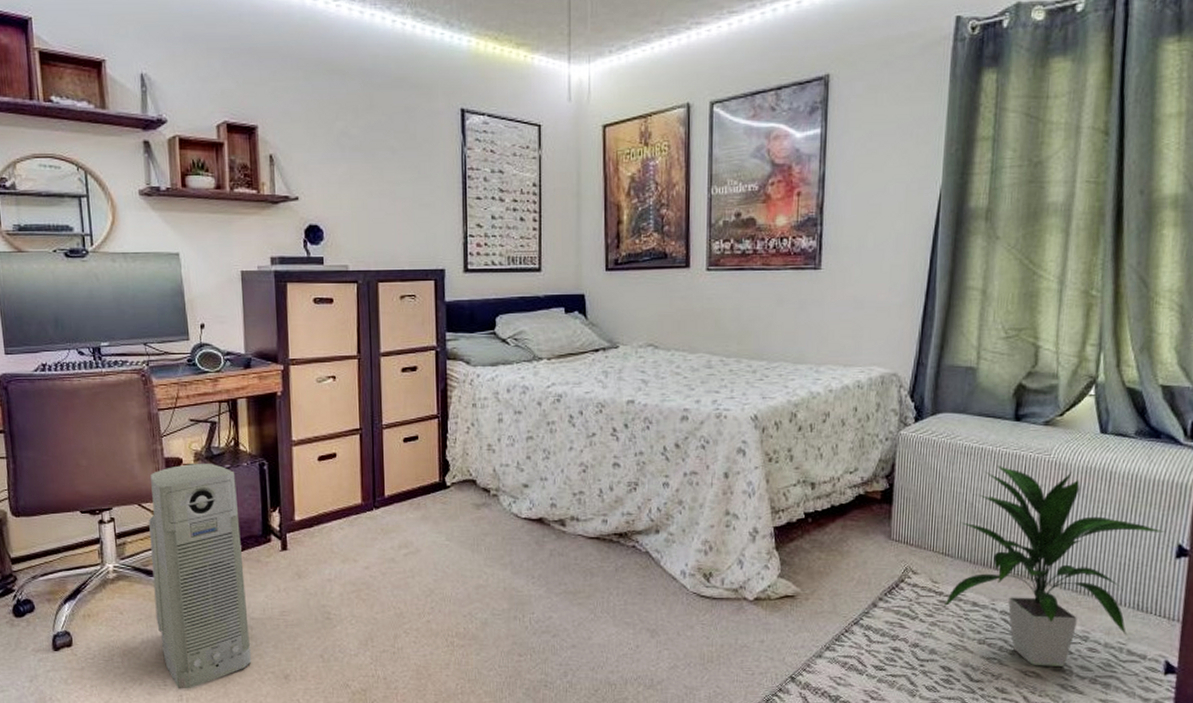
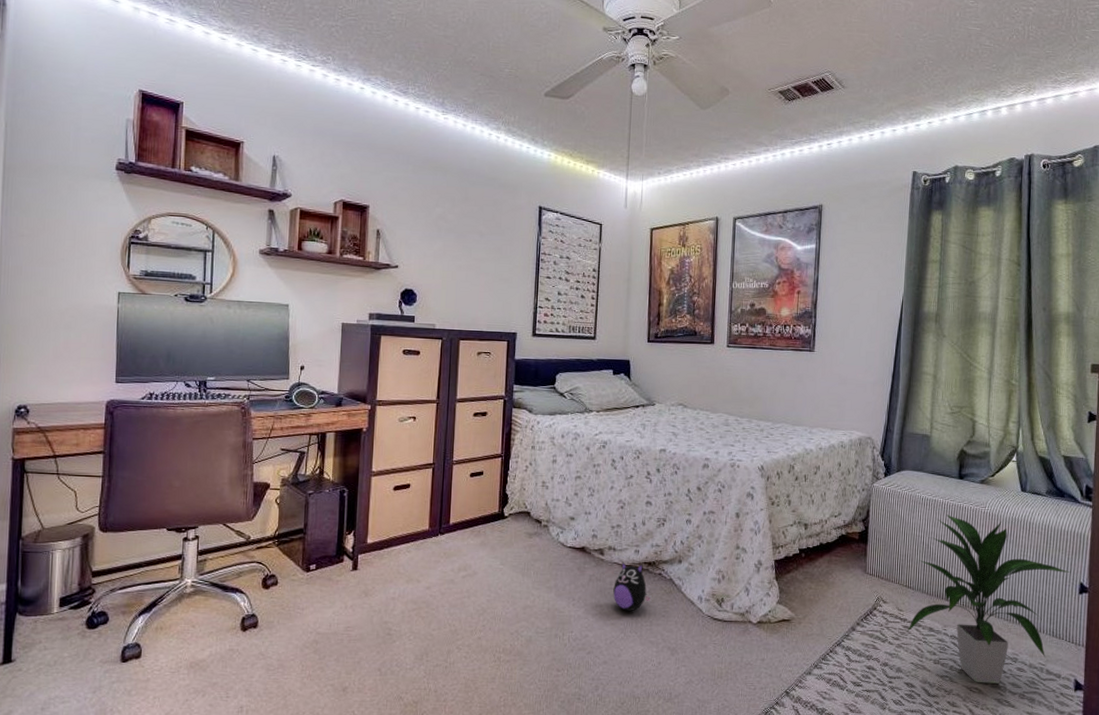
air purifier: present [149,464,252,689] -> none [227,489,317,701]
plush toy: none [579,533,626,590] -> present [613,561,653,612]

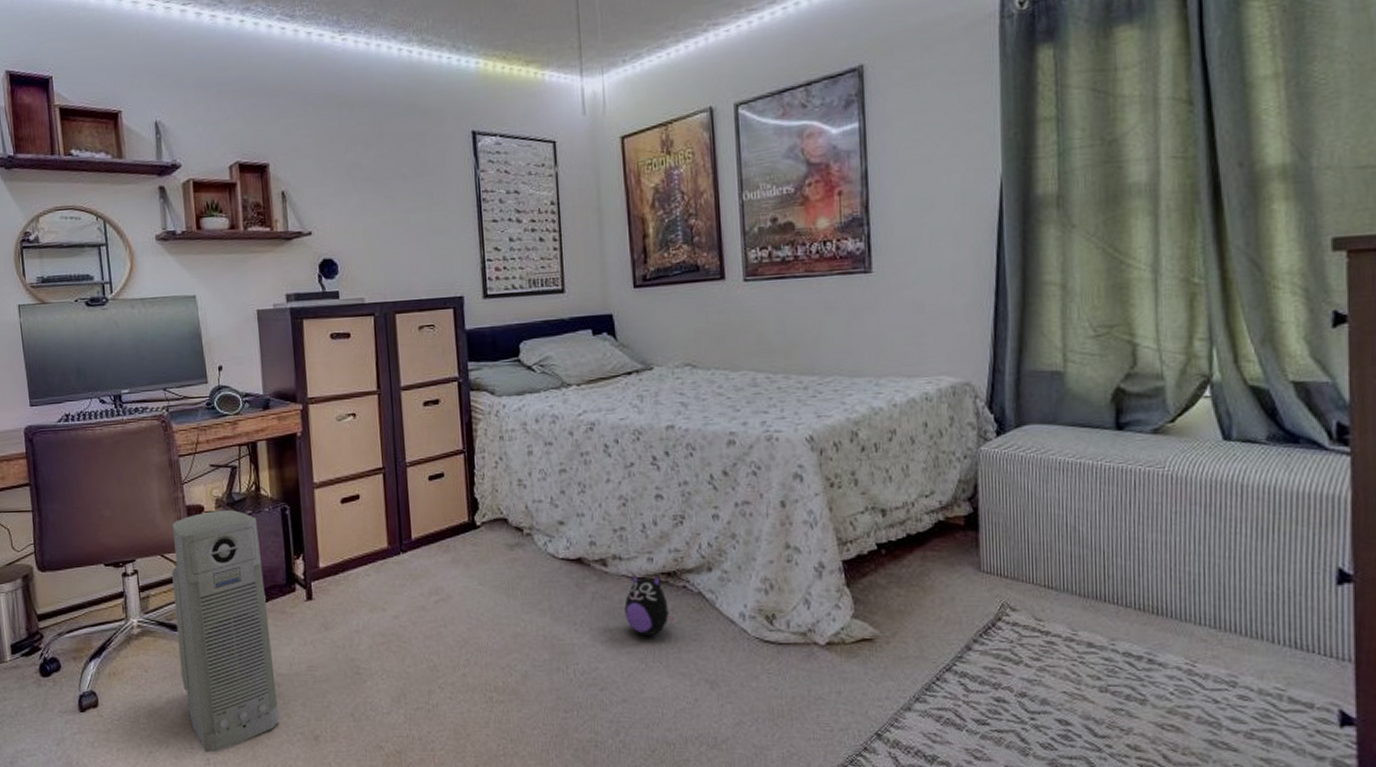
air purifier: none [227,489,317,701] -> present [172,510,280,753]
indoor plant: present [907,514,1071,684] -> none [1051,482,1320,718]

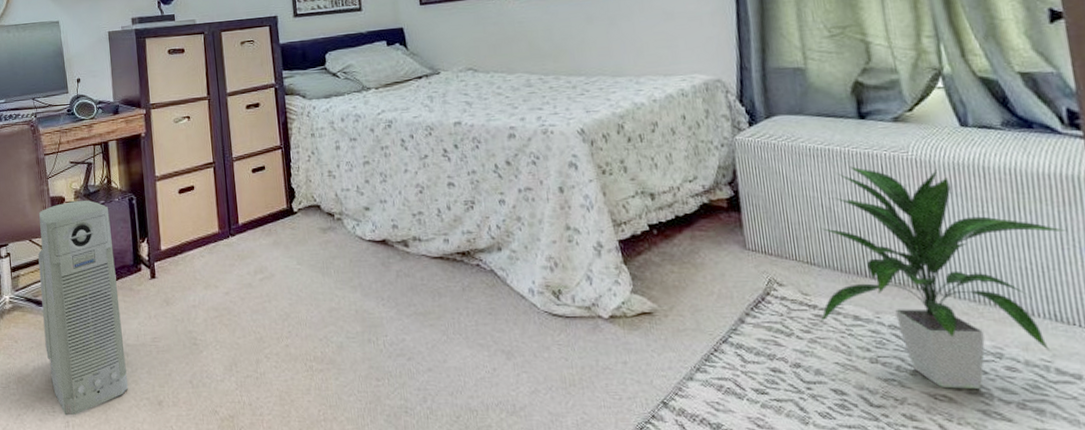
plush toy: present [624,573,678,637] -> none [425,253,474,311]
indoor plant: none [1051,482,1320,718] -> present [820,166,1068,389]

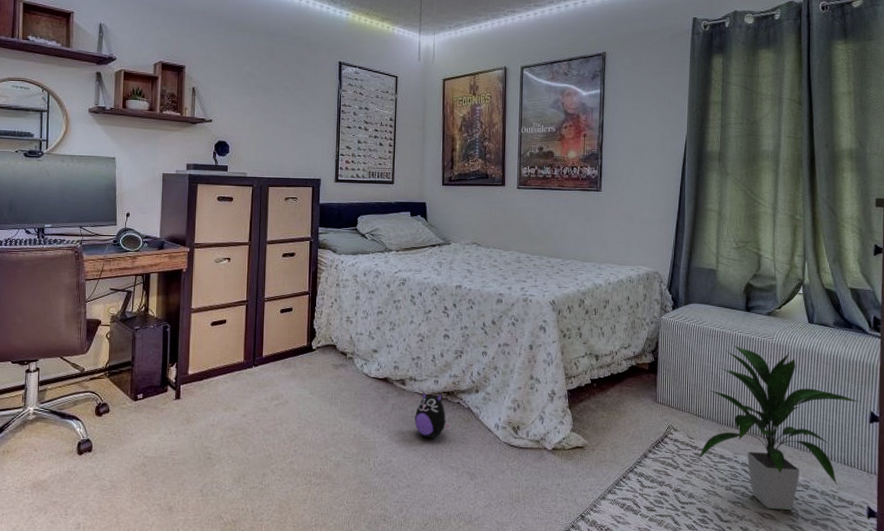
air purifier: present [38,200,129,416] -> none [65,325,143,519]
plush toy: none [425,253,474,311] -> present [415,391,452,439]

